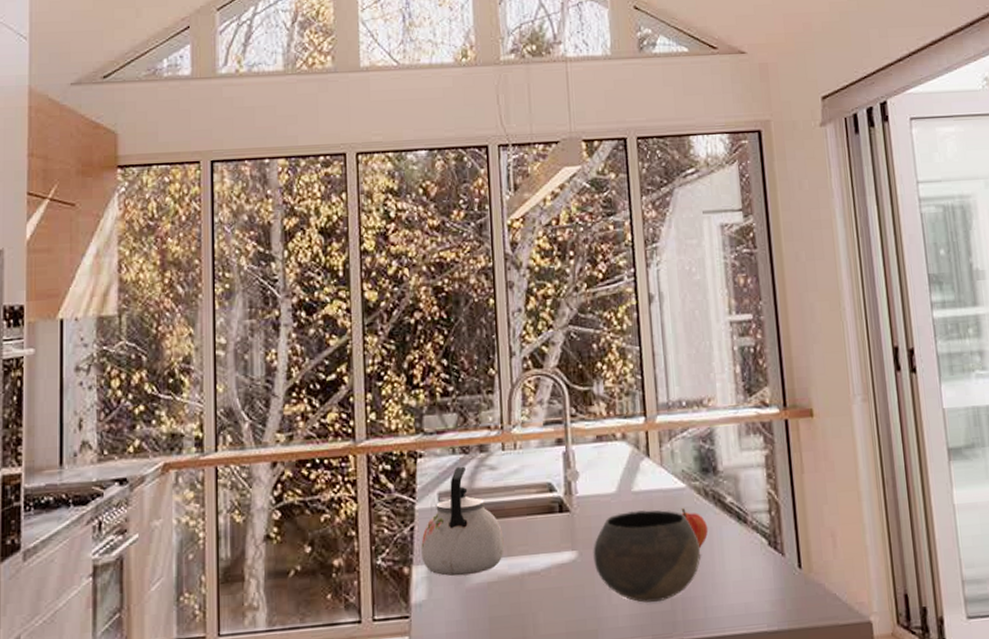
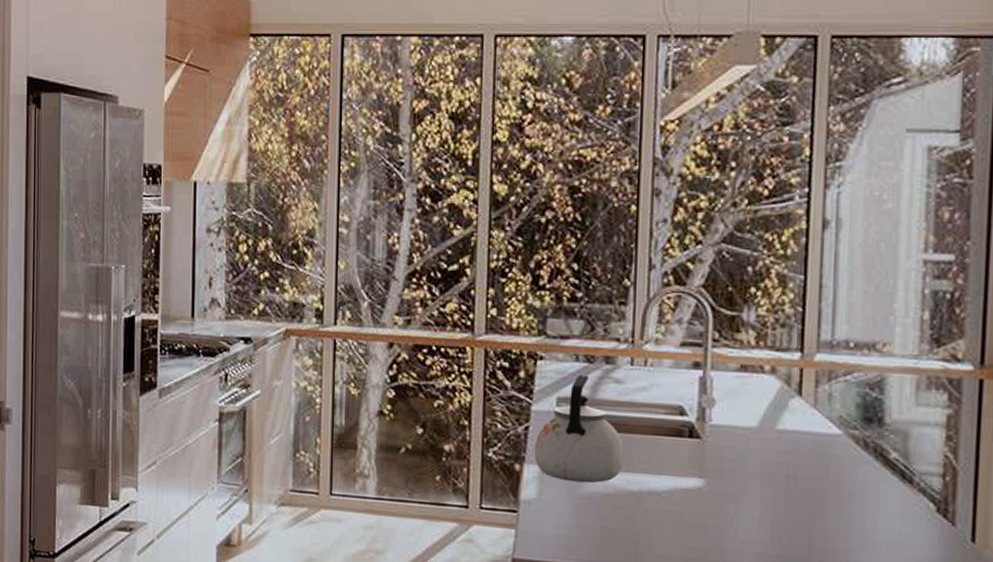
bowl: present [593,510,701,603] -> none [722,449,851,546]
fruit: present [681,508,709,549] -> none [832,456,864,501]

